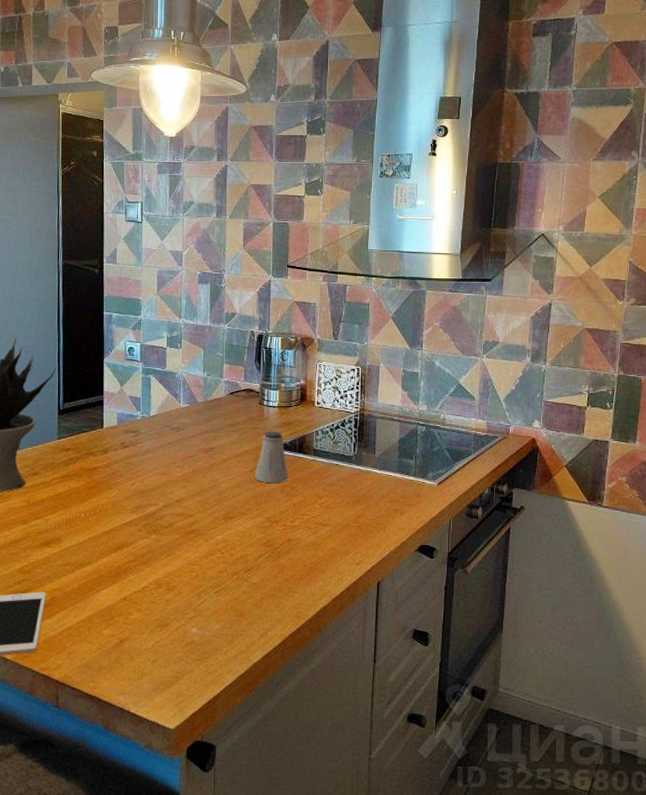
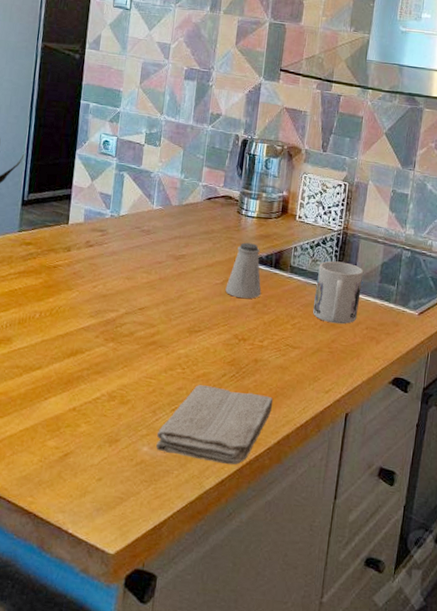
washcloth: none [204,567,309,639] -> present [156,385,274,465]
mug: none [339,441,382,500] -> present [313,261,363,325]

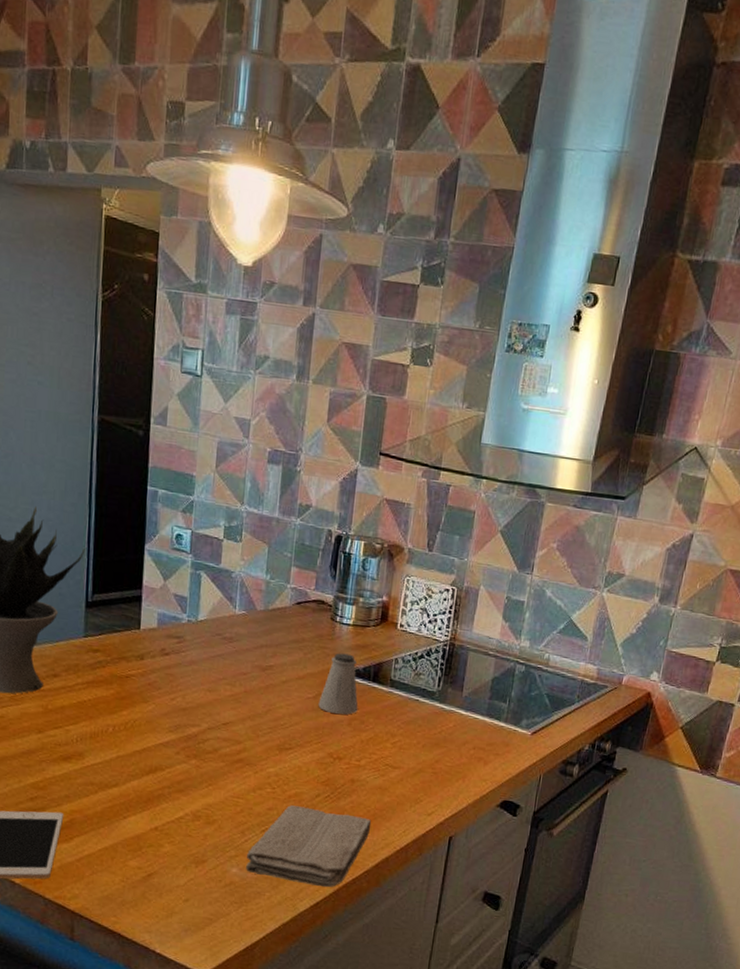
mug: present [313,261,363,325] -> none [415,674,471,744]

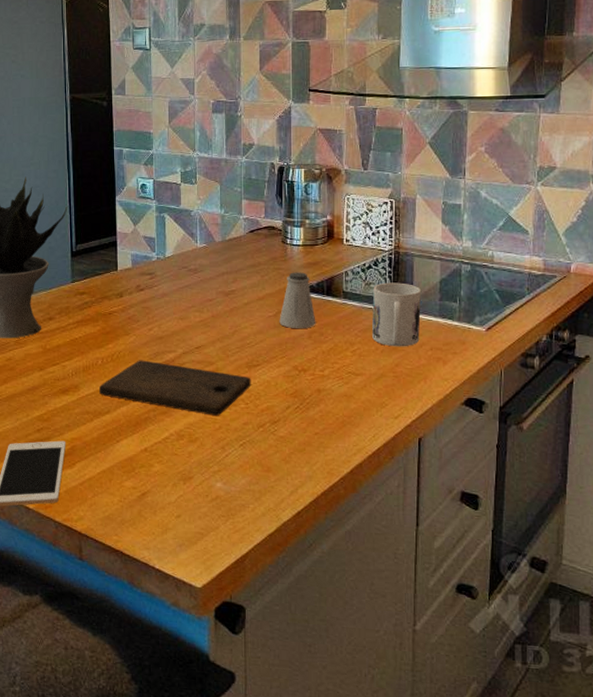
cutting board: none [108,731,281,799] -> present [99,360,251,416]
washcloth: present [246,805,372,888] -> none [229,419,342,497]
mug: none [415,674,471,744] -> present [372,282,421,347]

